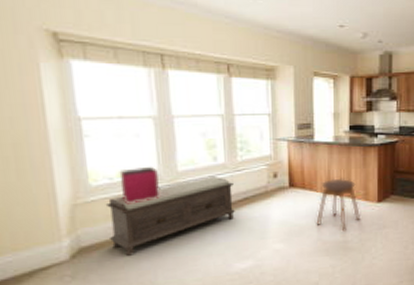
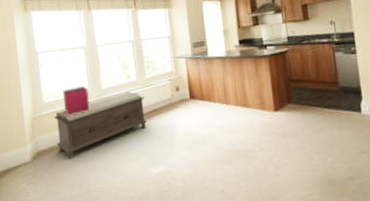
stool: present [316,178,361,232] -> none [217,88,260,140]

